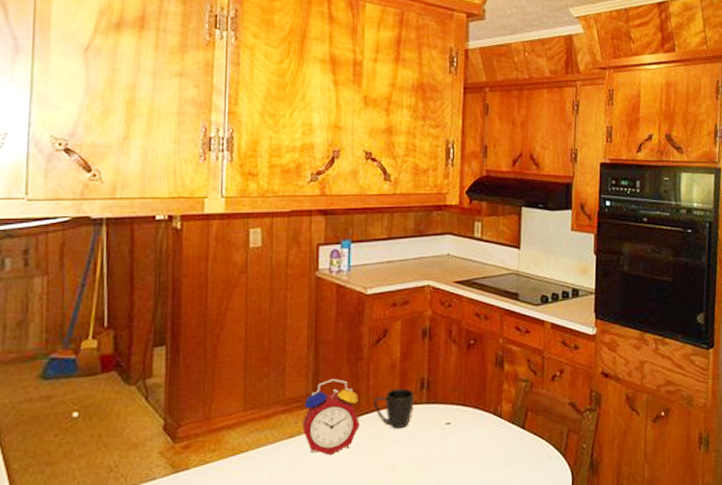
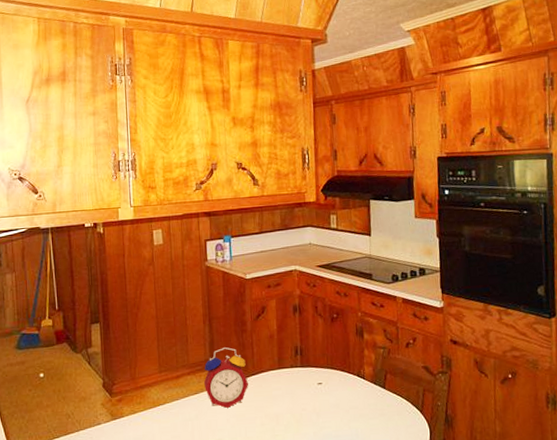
mug: present [373,388,414,429] -> none [257,354,291,387]

